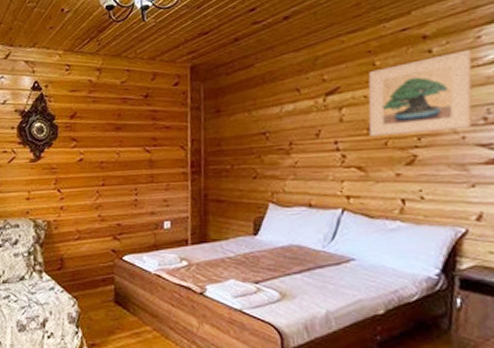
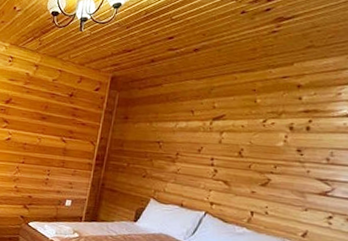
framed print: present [368,49,473,136] -> none [239,102,332,165]

